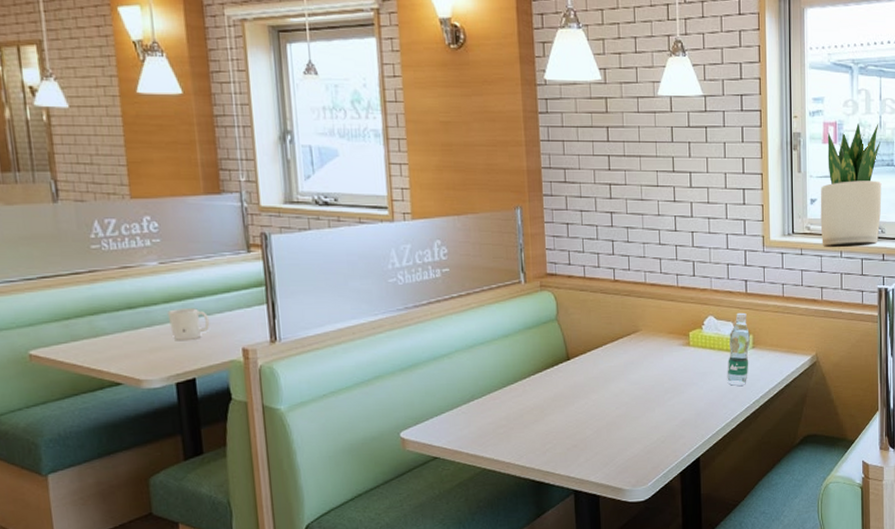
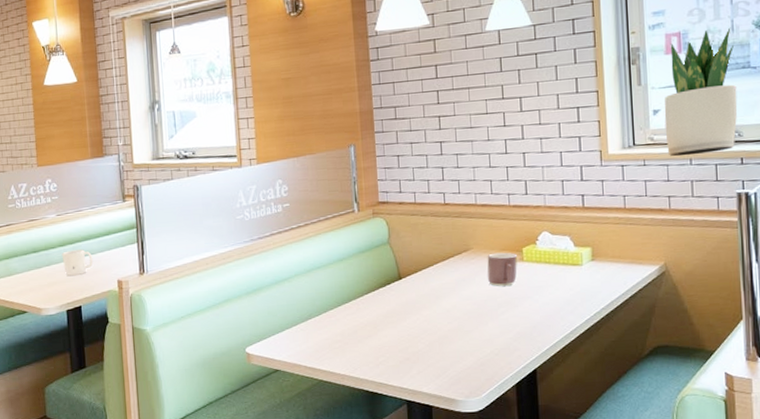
mug: none [654,335,685,371] -> present [486,252,518,286]
bottle: present [727,312,751,386] -> none [564,226,590,298]

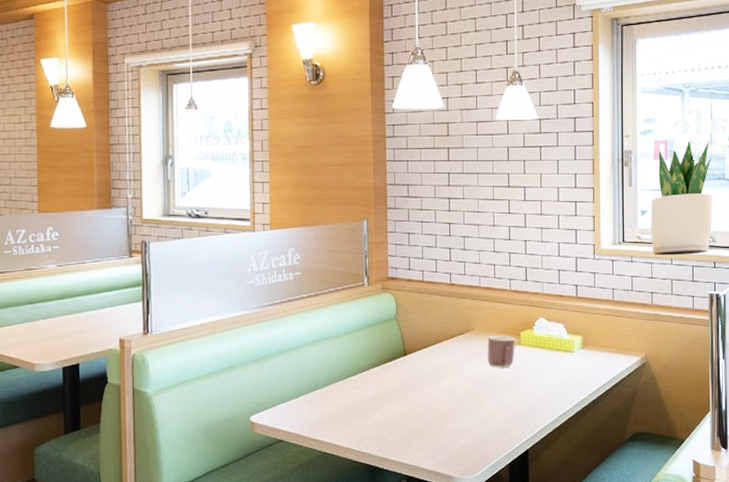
mug: present [61,249,93,277] -> none [60,304,94,332]

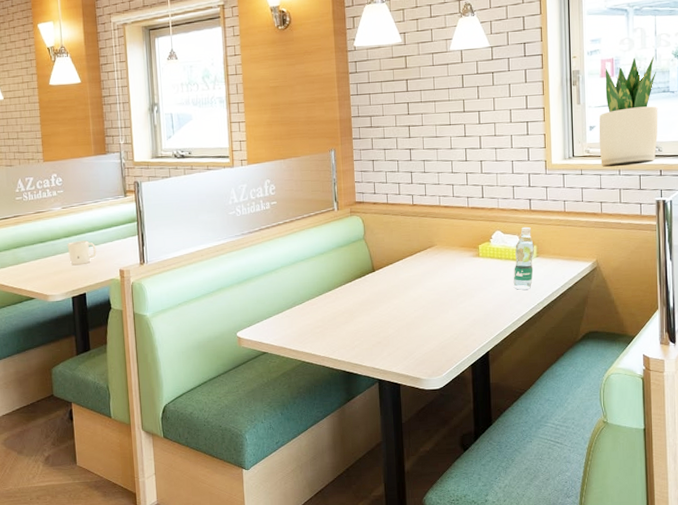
mug: none [60,304,94,332] -> present [67,240,97,266]
mug: present [487,335,516,368] -> none [448,249,475,279]
bottle: none [556,315,581,383] -> present [513,226,535,290]

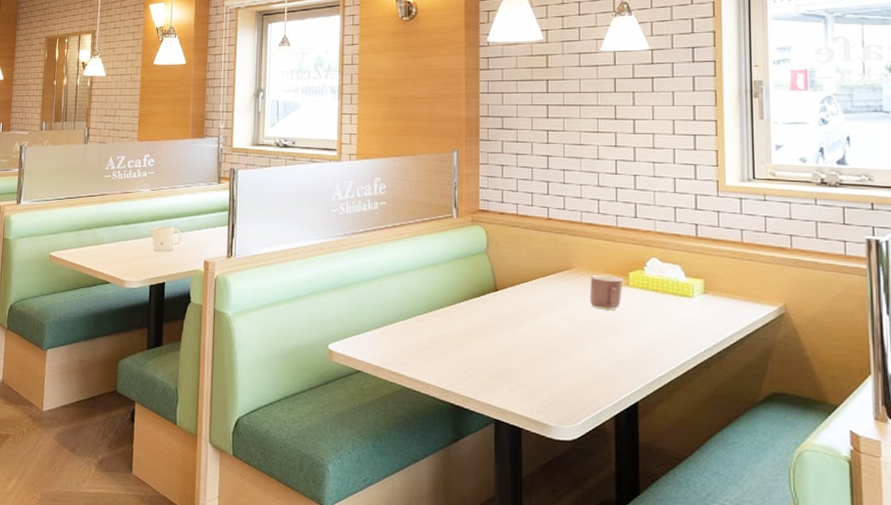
mug: none [448,249,475,279] -> present [589,274,624,310]
bottle: present [513,226,535,290] -> none [672,256,702,331]
planter: present [598,56,658,168] -> none [787,69,868,195]

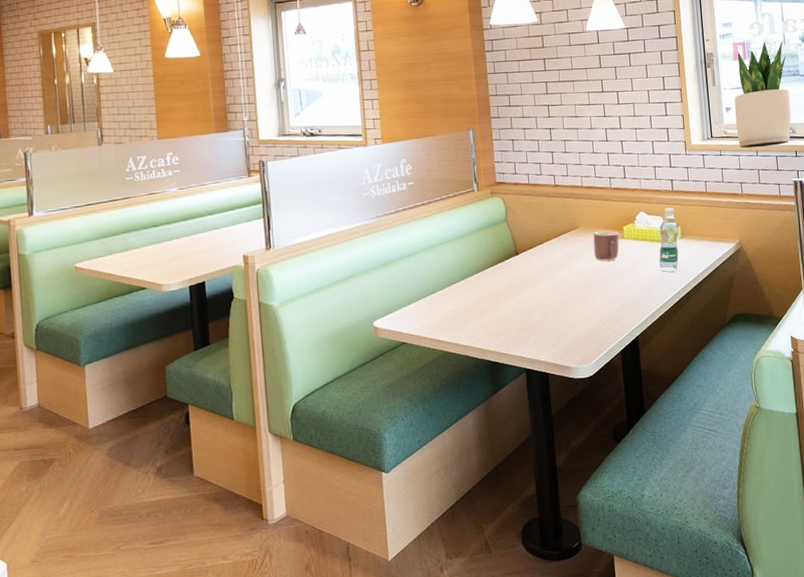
mug: present [151,226,182,252] -> none [184,224,218,252]
bottle: none [672,256,702,331] -> present [659,207,679,272]
planter: none [787,69,868,195] -> present [734,40,791,149]

